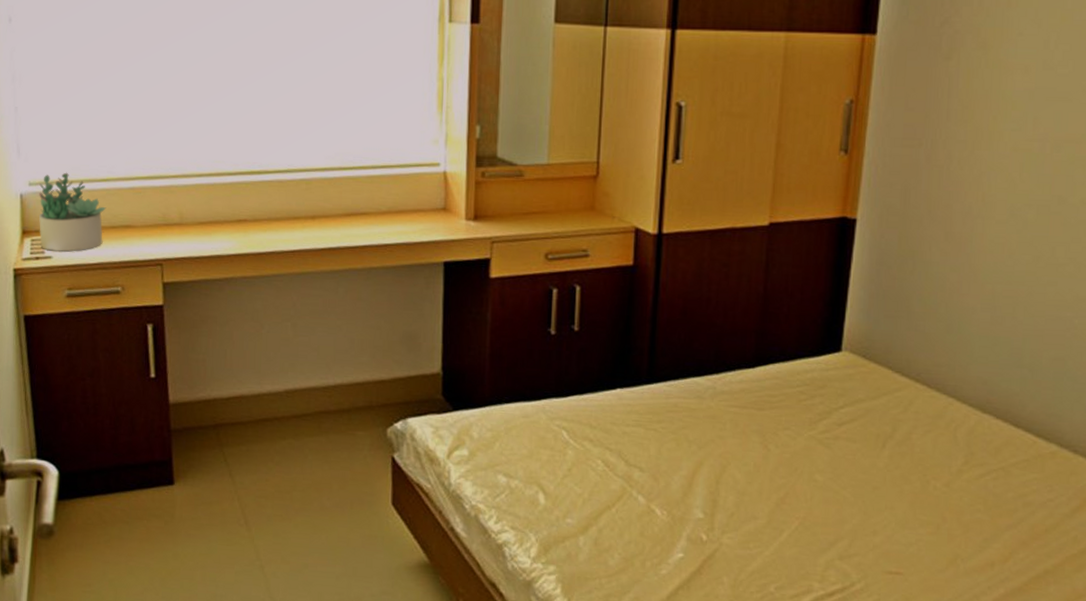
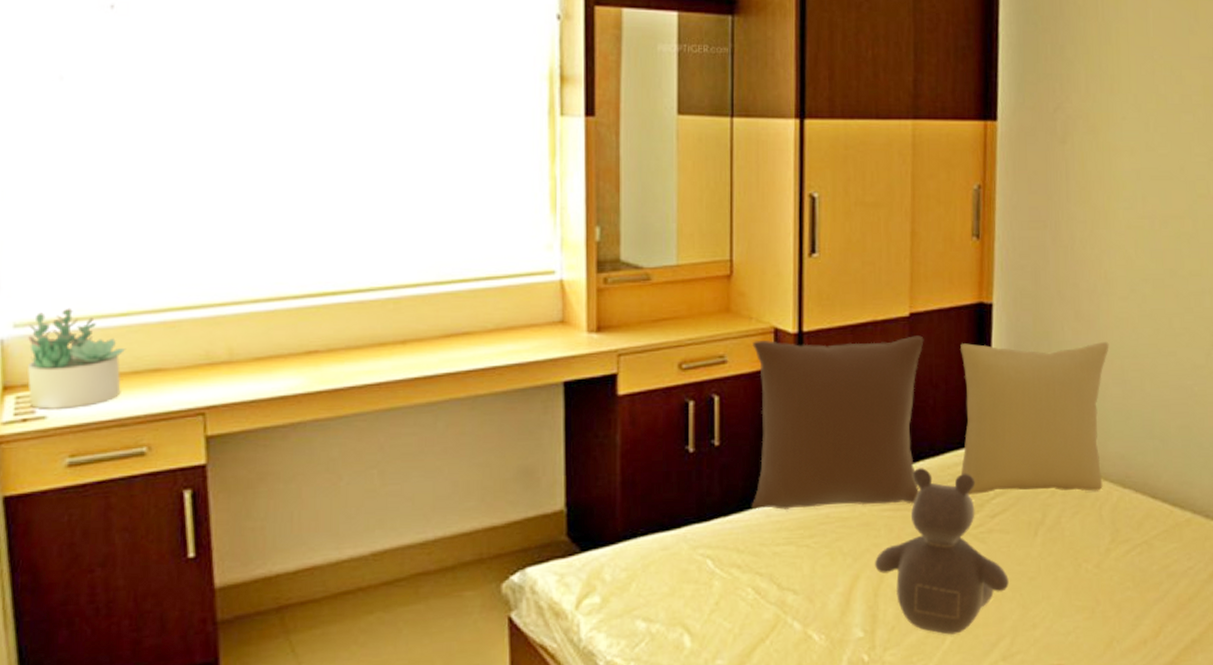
pillow: none [605,238,782,403] -> present [751,335,924,510]
teddy bear: none [719,371,852,529] -> present [875,468,1009,635]
pillow: none [811,256,981,413] -> present [961,342,1109,495]

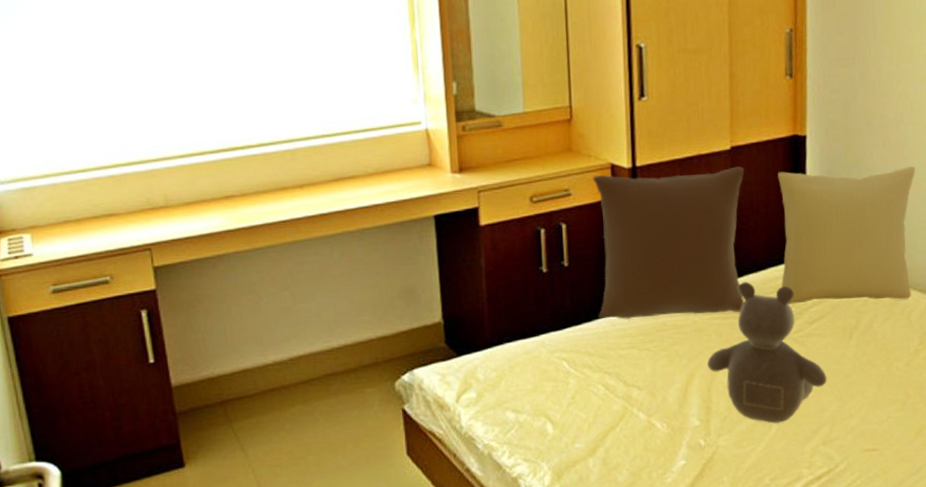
succulent plant: present [28,308,126,409] -> none [11,167,86,248]

